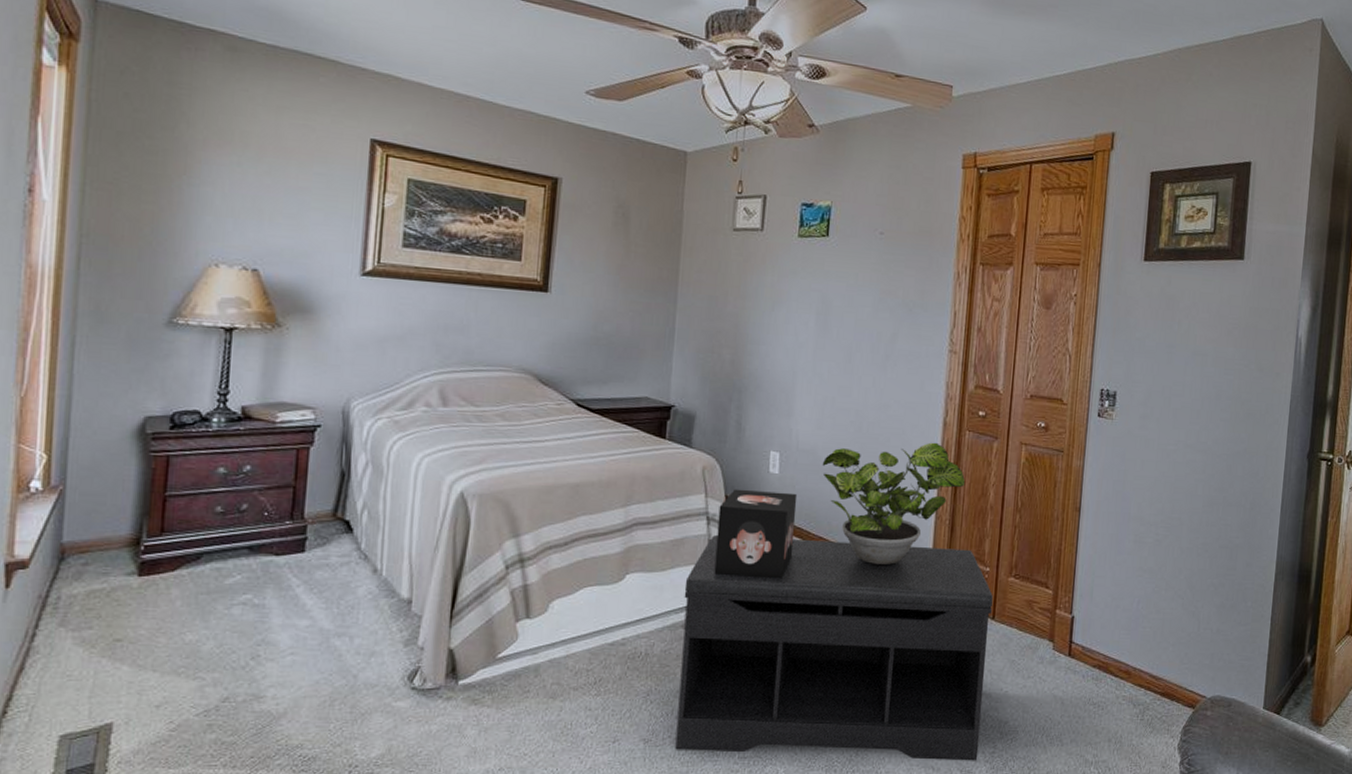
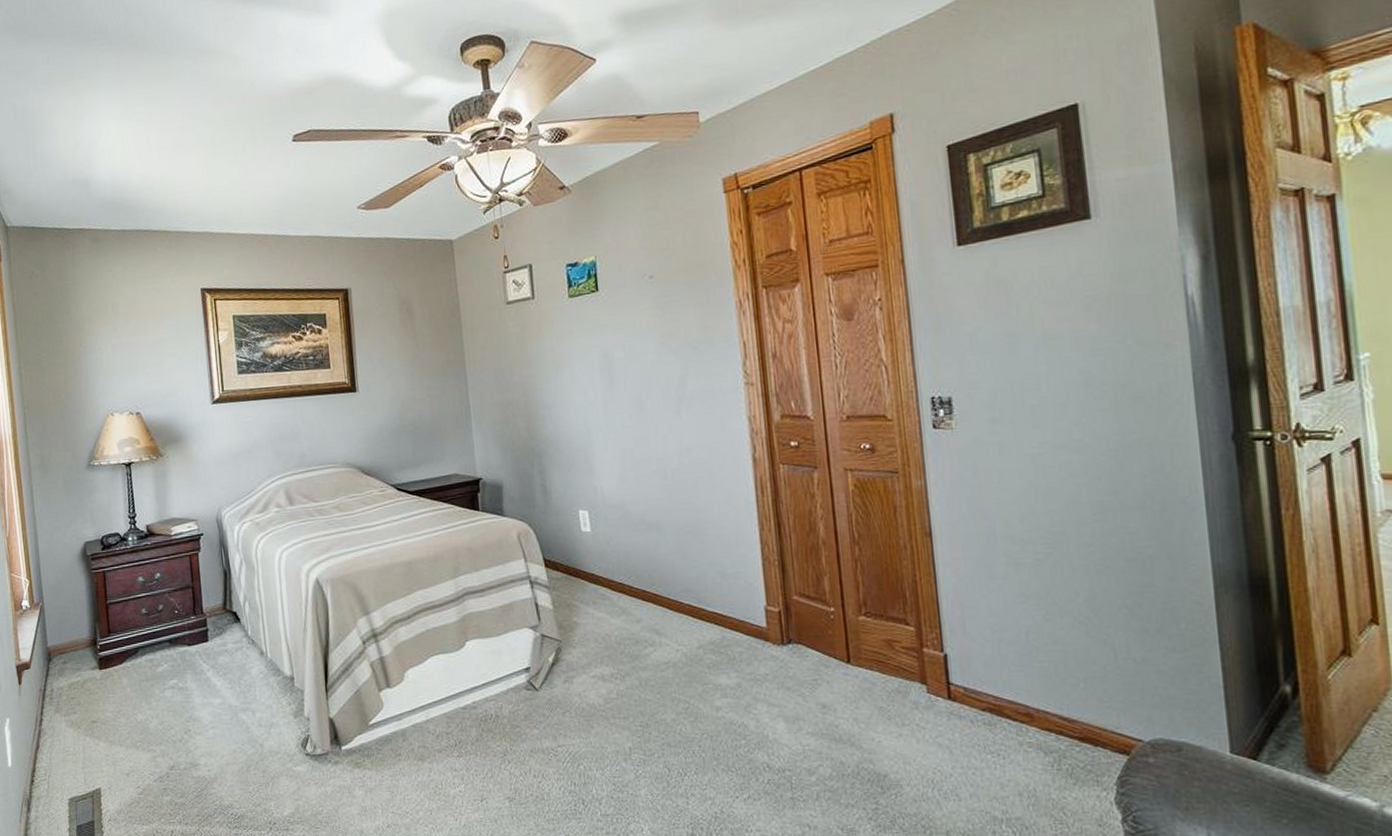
bench: present [675,535,993,761] -> none [520,589,859,819]
decorative box: present [714,489,798,579] -> none [539,549,619,636]
potted plant: present [822,442,966,566] -> none [632,480,790,615]

